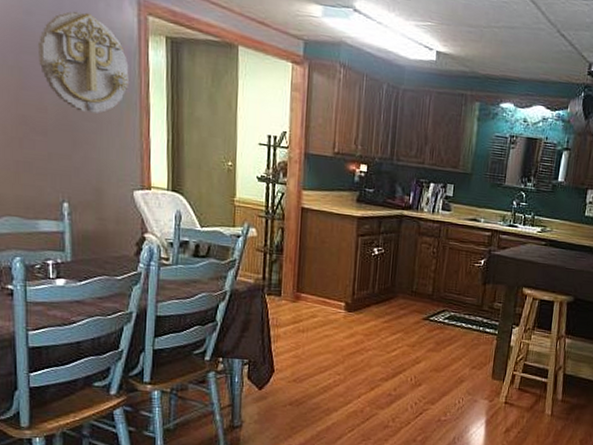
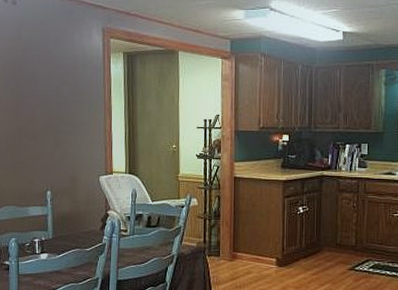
wall decoration: present [39,11,130,114] -> none [32,43,97,118]

